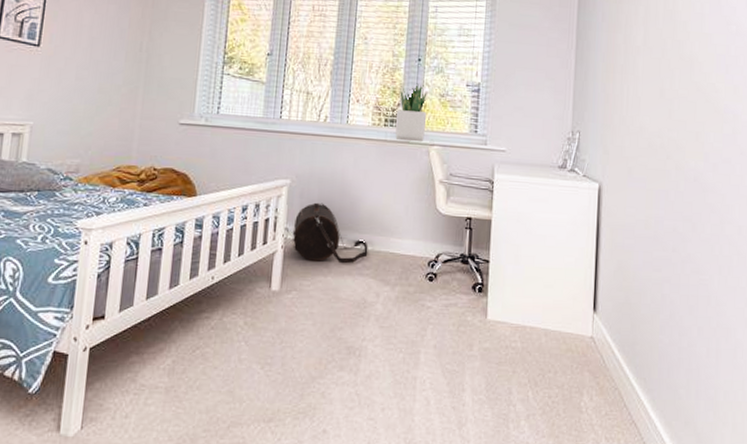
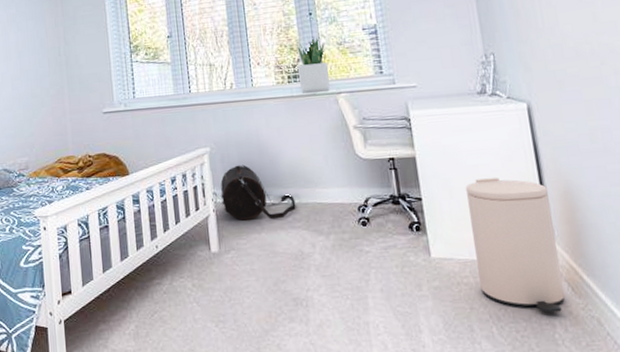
pedal bin: none [526,249,600,382] -> present [465,178,565,313]

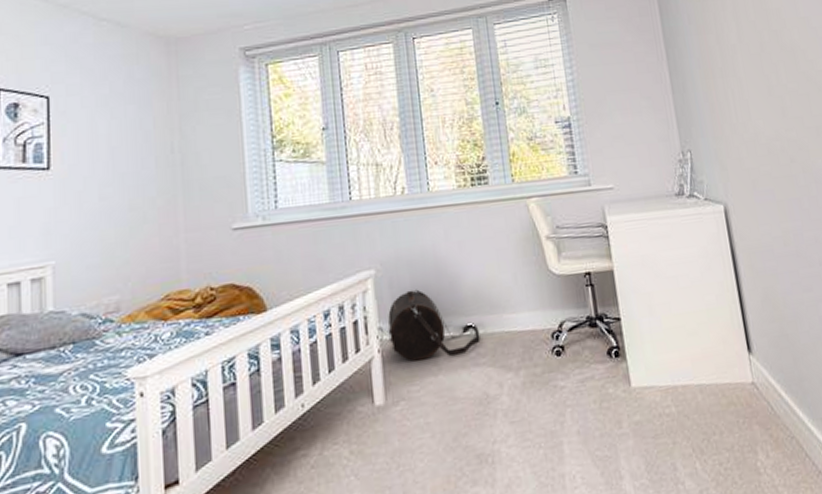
planter: present [297,36,330,95] -> none [481,130,520,200]
pedal bin: present [465,178,565,313] -> none [665,289,766,439]

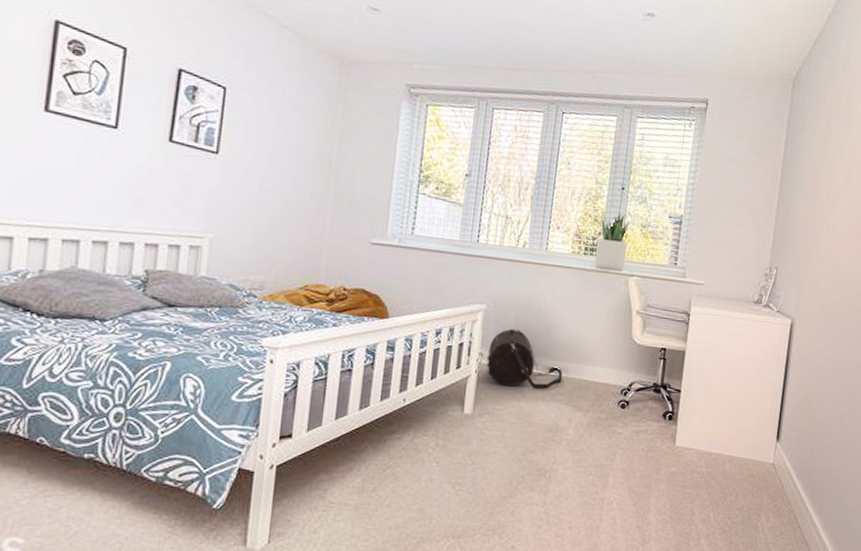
planter: none [481,130,520,200] -> present [594,212,629,272]

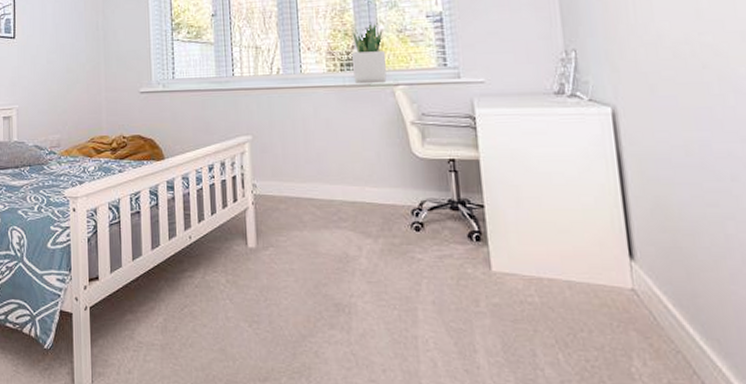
duffel bag: present [486,328,563,390] -> none [261,156,343,217]

